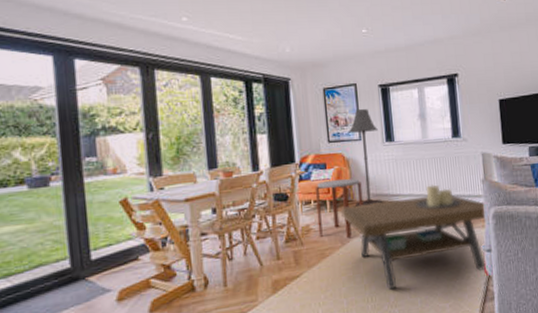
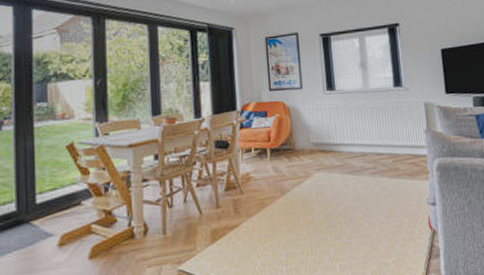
side table: present [314,178,364,238] -> none [255,127,304,187]
coffee table: present [341,185,486,290] -> none [281,134,430,243]
floor lamp: present [349,108,383,207] -> none [290,57,324,155]

